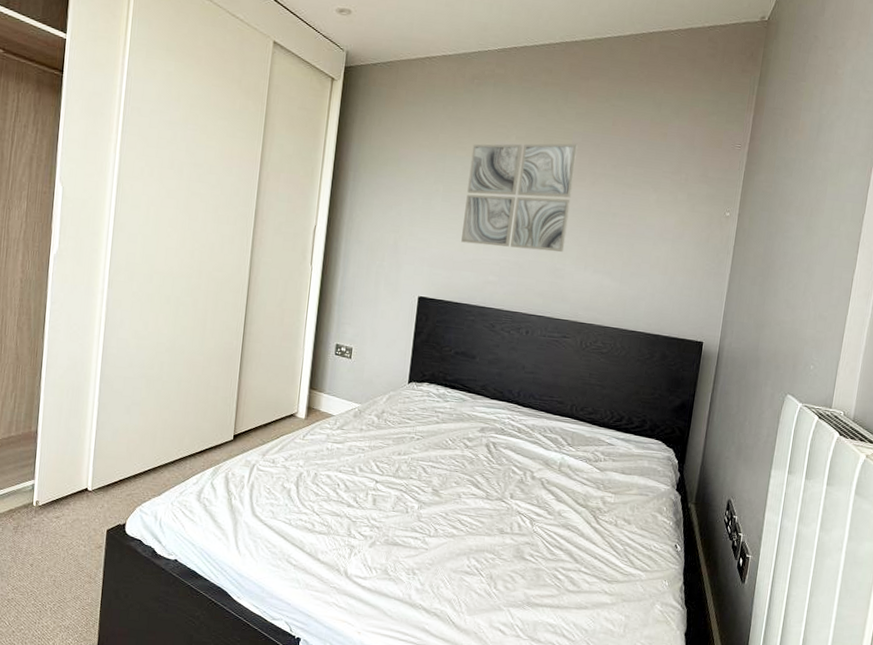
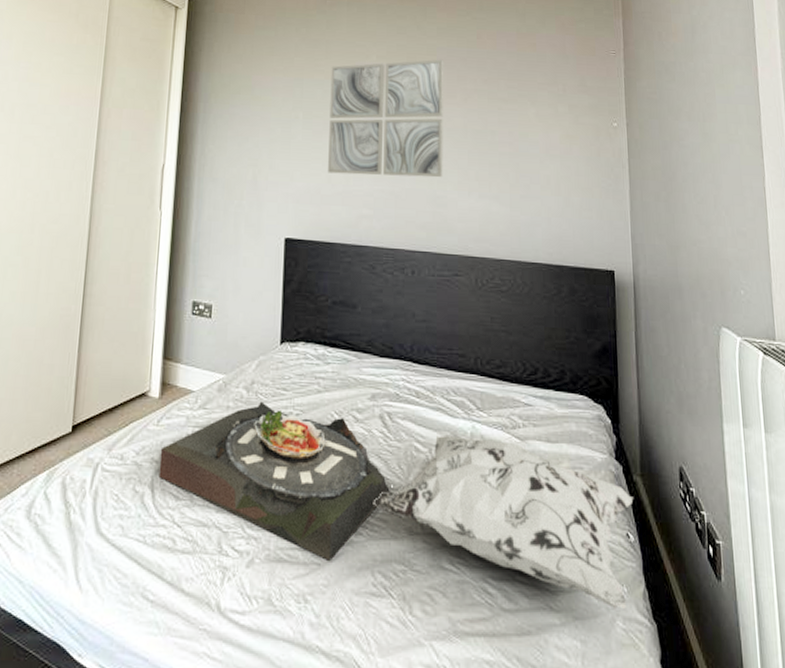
serving tray: none [302,427,489,547] -> present [158,401,390,561]
decorative pillow: none [473,462,686,597] -> present [373,434,634,609]

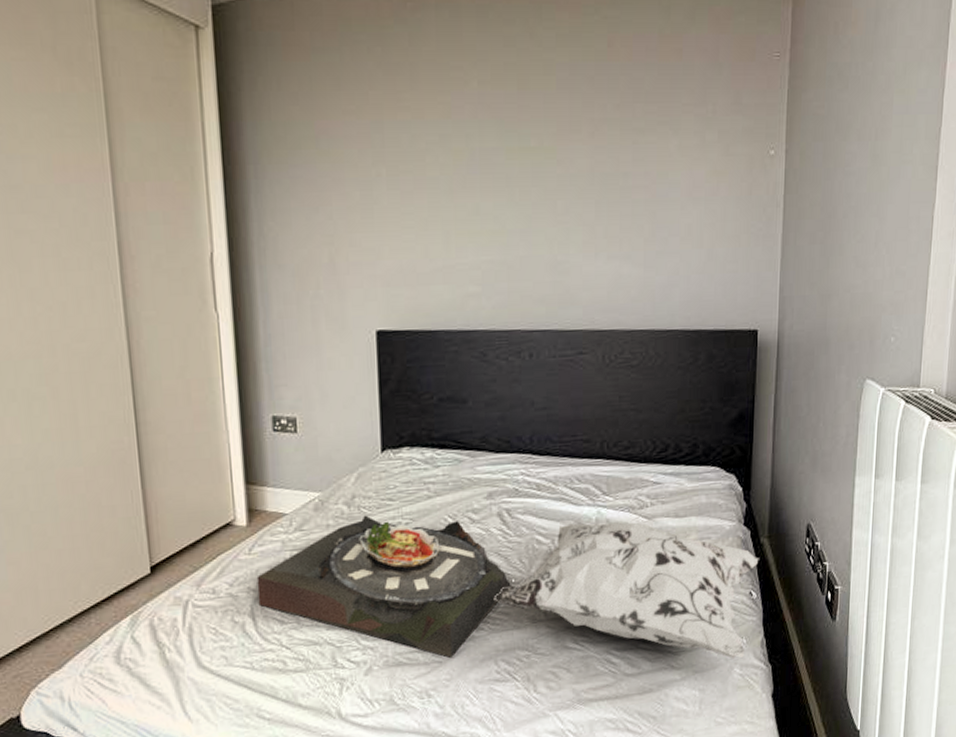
wall art: present [328,59,444,178] -> none [419,79,566,245]

